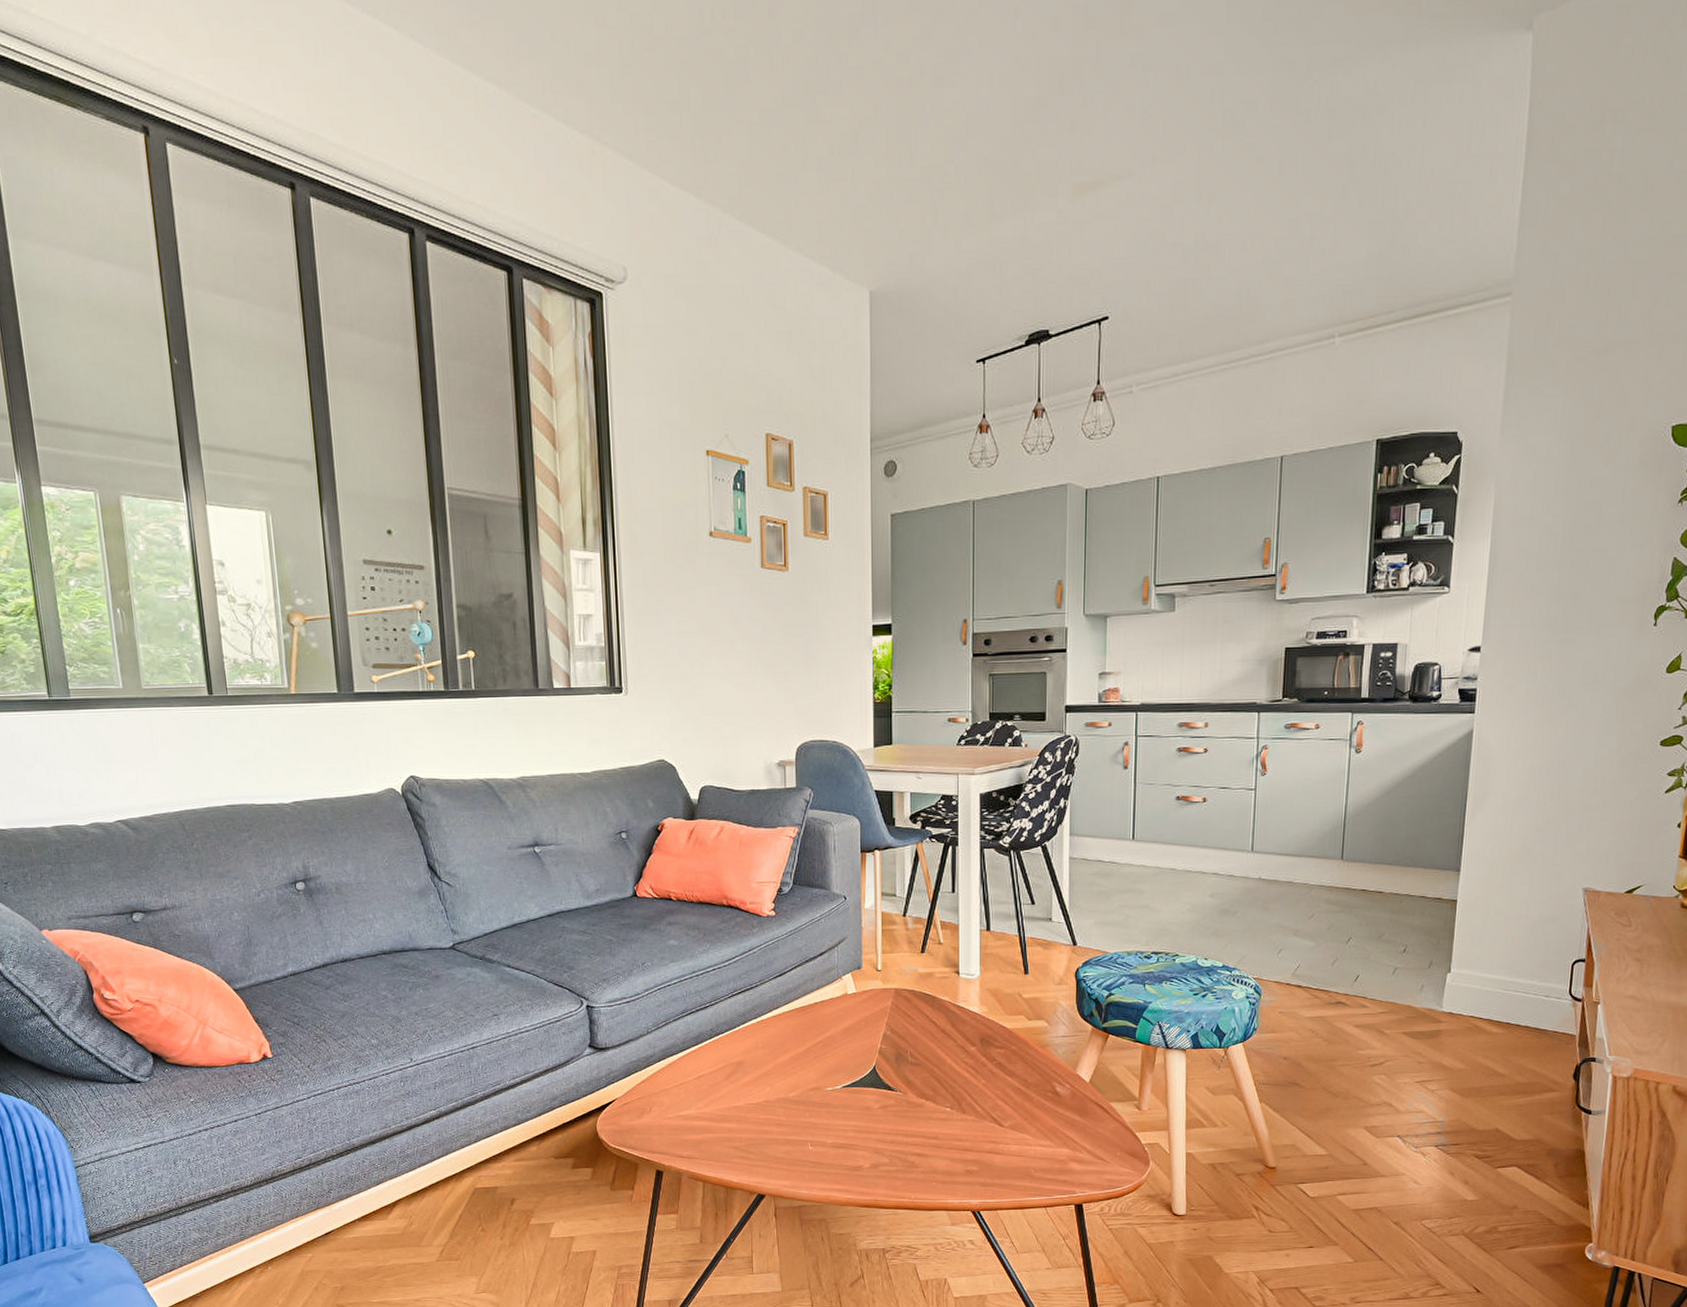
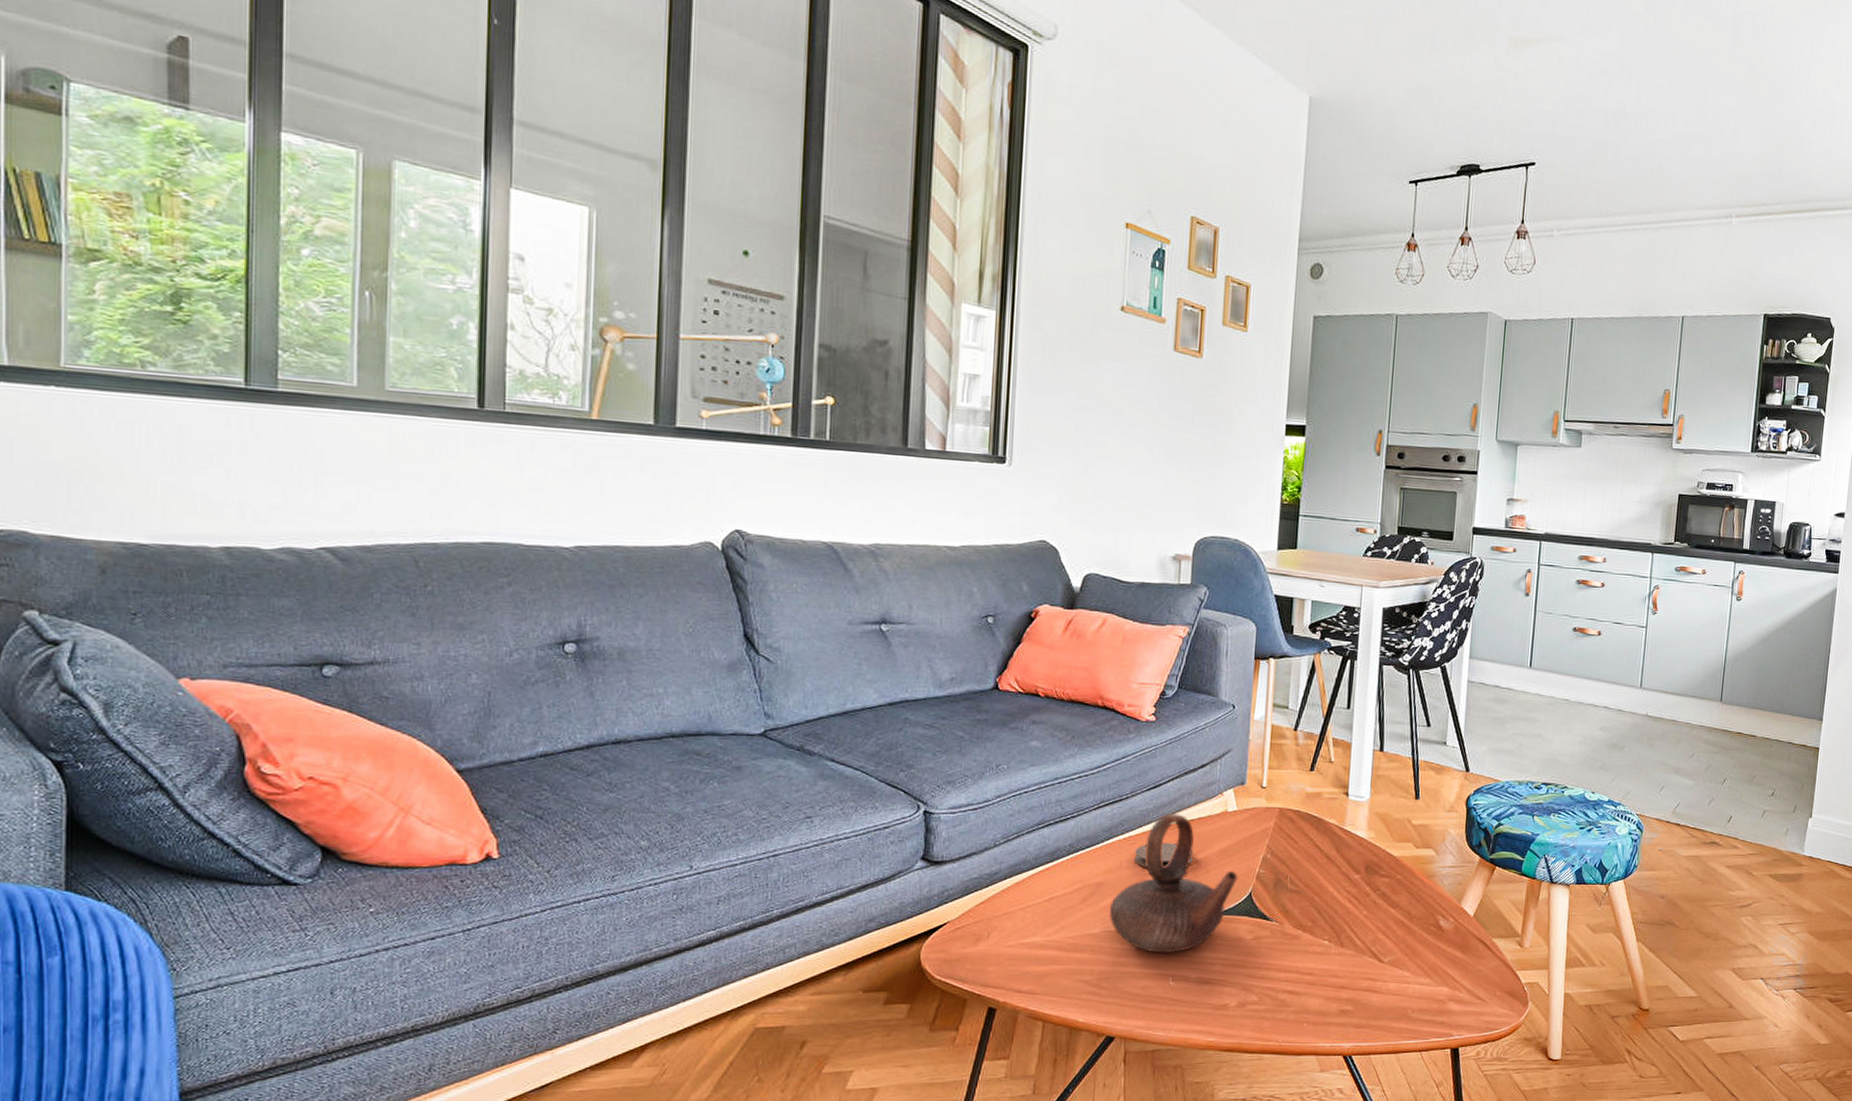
teapot: none [750,998,862,1122] -> present [1108,814,1238,953]
coaster: none [768,1024,819,1047] -> present [1135,842,1193,868]

